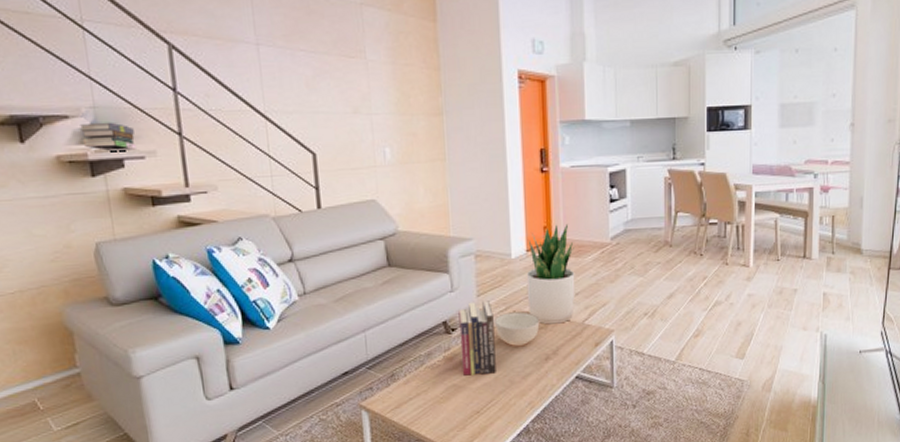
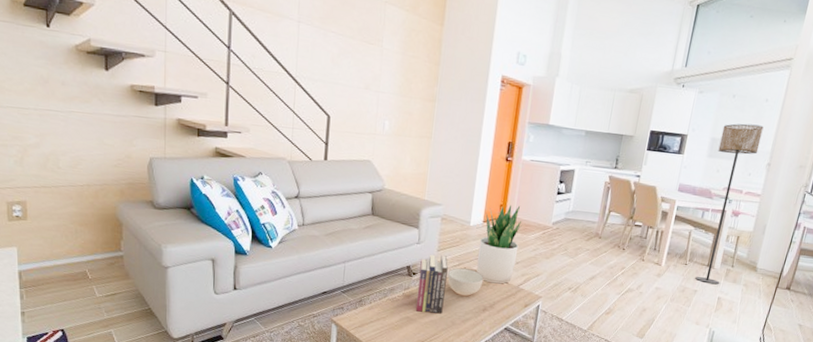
books: present [80,122,138,151] -> none [152,63,194,90]
floor lamp: none [790,80,838,279] -> present [695,123,764,285]

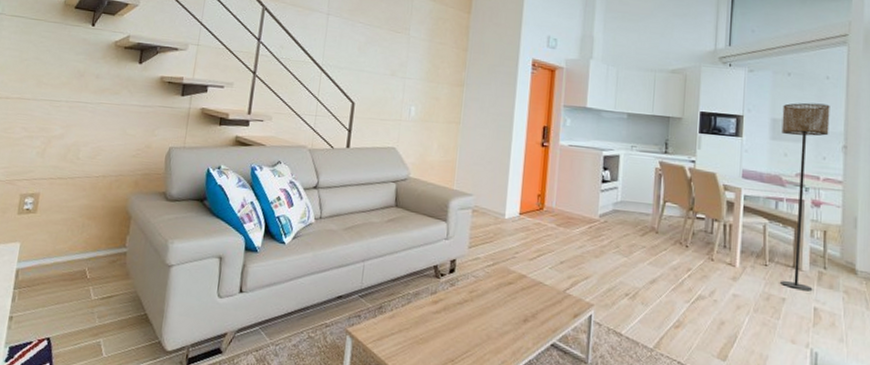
books: present [416,254,448,314] -> none [444,252,481,325]
bowl: present [447,268,484,297] -> none [480,268,524,304]
planter: present [476,204,523,284] -> none [514,194,566,289]

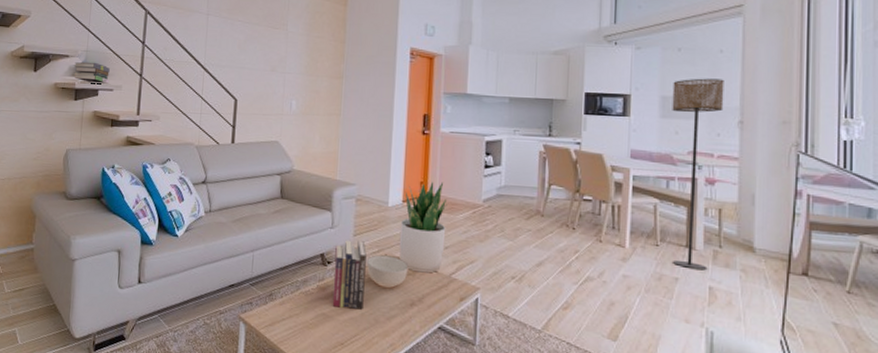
books: none [182,55,222,80] -> present [74,61,110,84]
books: none [444,252,481,325] -> present [332,240,367,310]
bowl: none [480,268,524,304] -> present [366,255,409,289]
planter: none [514,194,566,289] -> present [398,181,449,274]

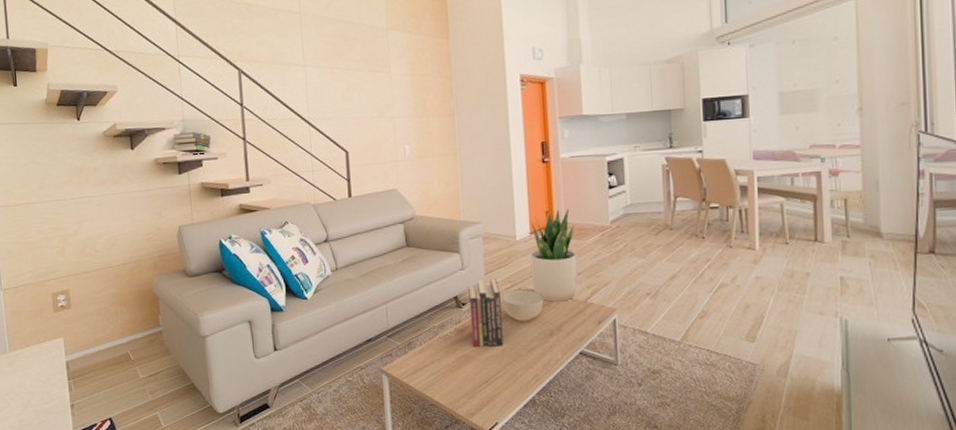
floor lamp: present [672,78,724,271] -> none [789,67,842,263]

